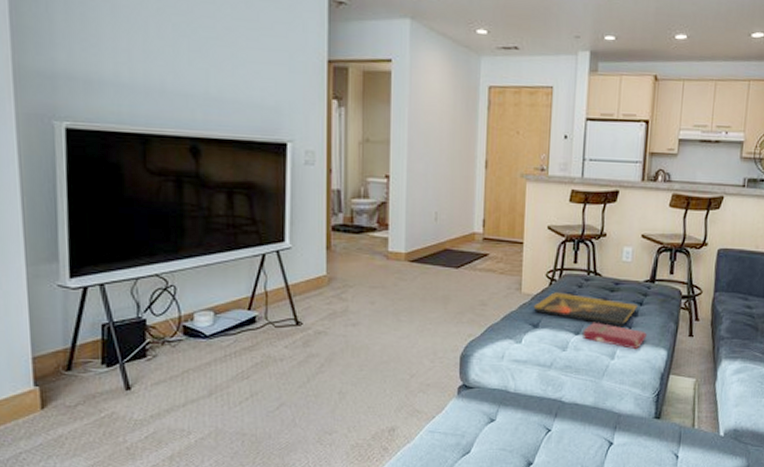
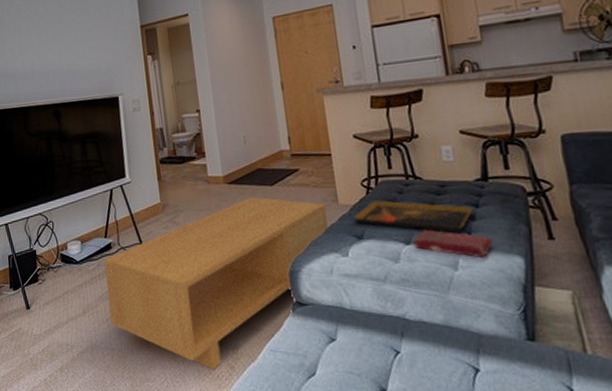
coffee table: none [244,278,508,452] -> present [104,197,328,369]

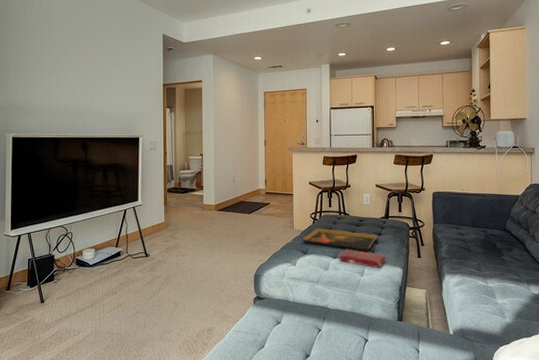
coffee table: present [104,197,328,369] -> none [113,221,285,346]

